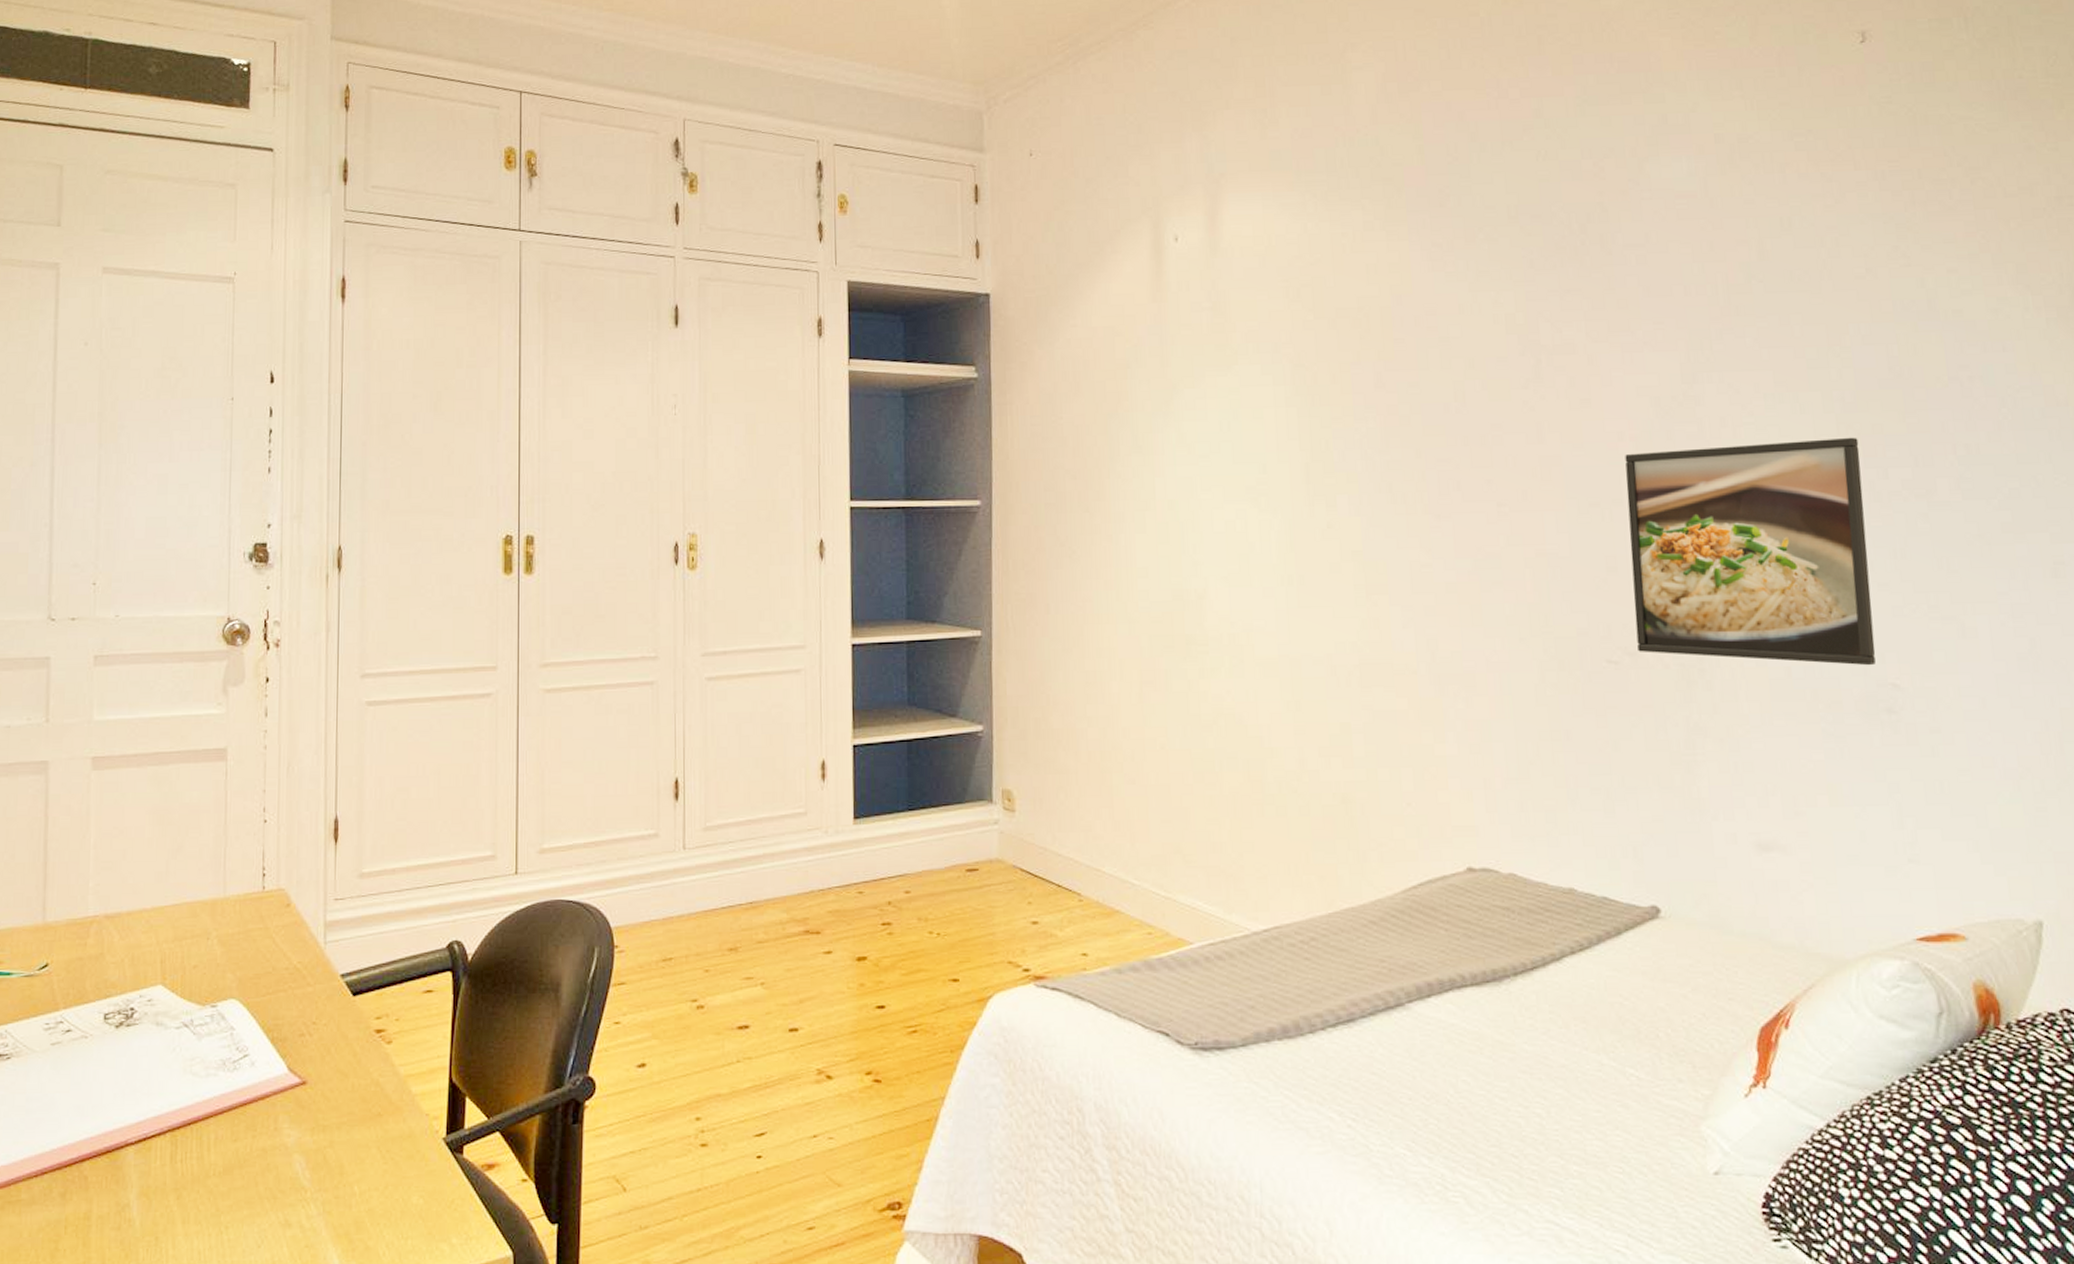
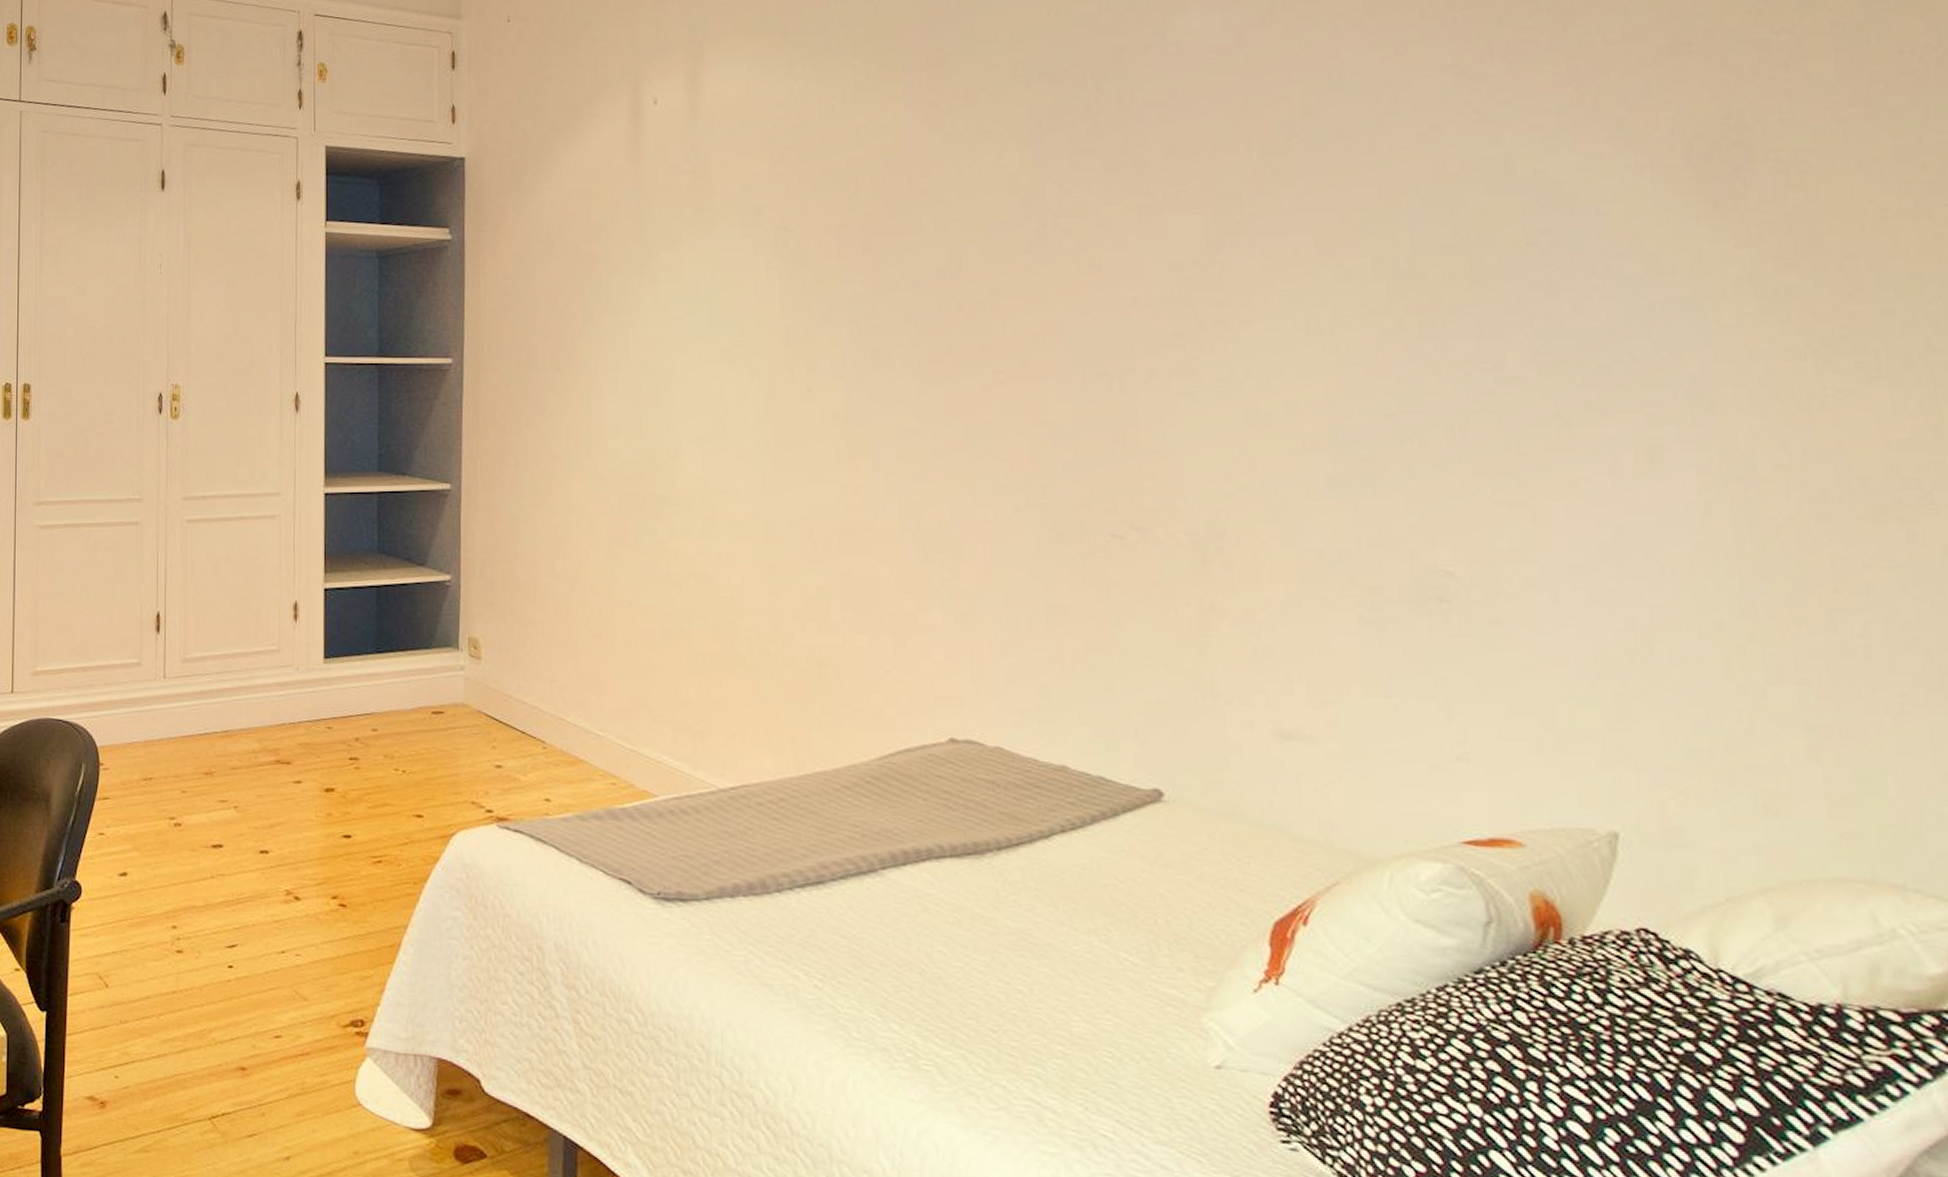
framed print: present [1625,437,1876,666] -> none [1138,306,1426,551]

